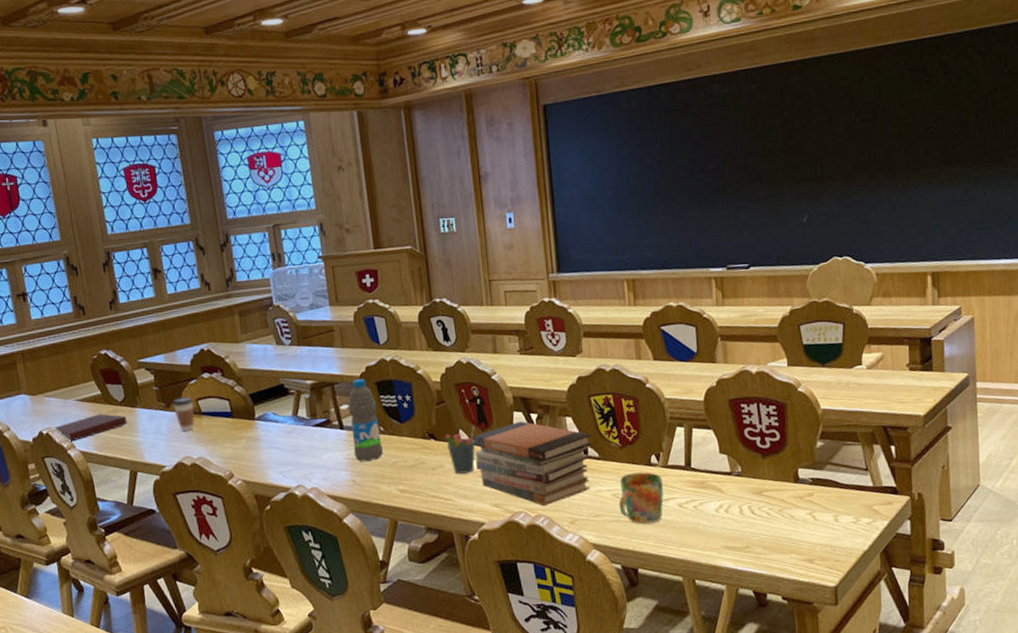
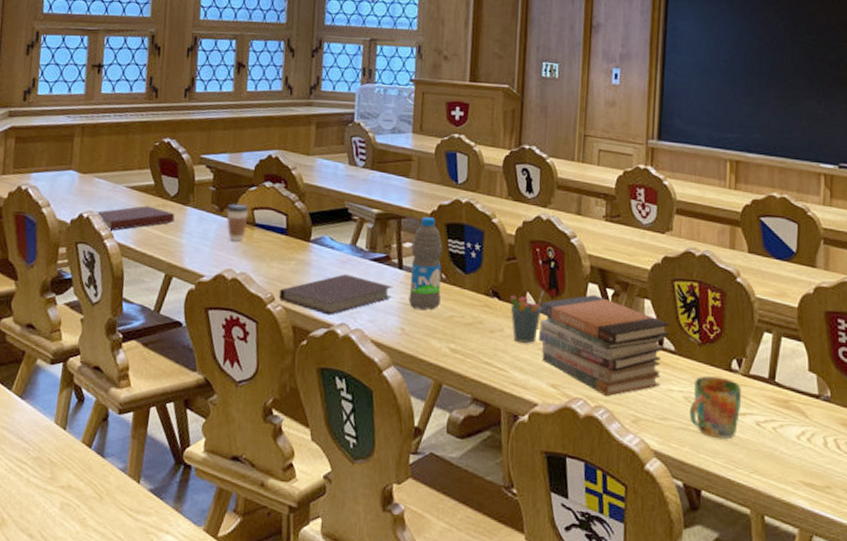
notebook: none [236,442,340,481] -> present [278,274,394,315]

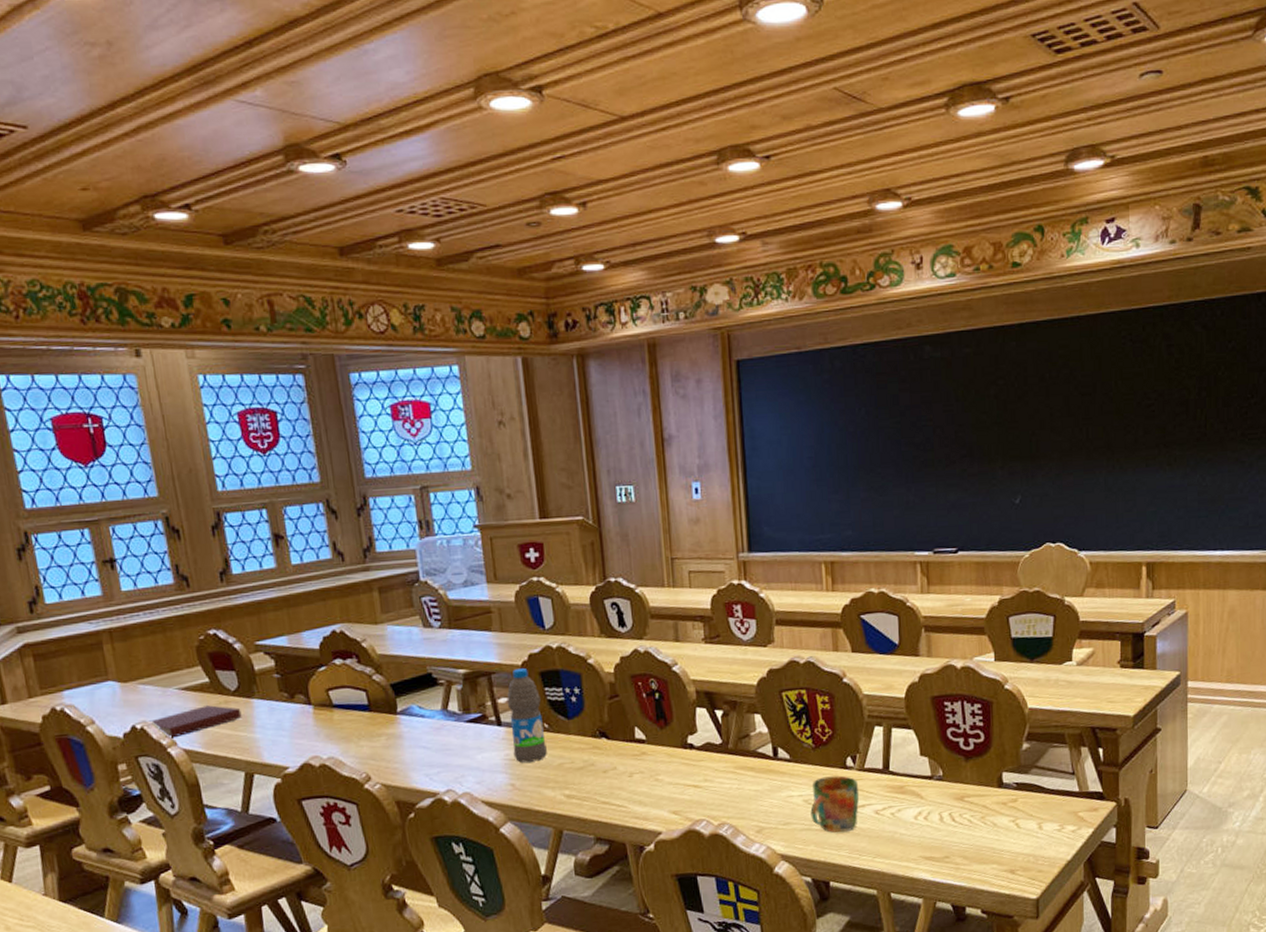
coffee cup: present [227,203,249,241] -> none [298,687,325,727]
notebook: present [278,274,394,315] -> none [374,740,497,784]
pen holder: present [510,291,543,343] -> none [619,724,653,777]
book stack: present [539,294,670,397] -> none [651,718,783,814]

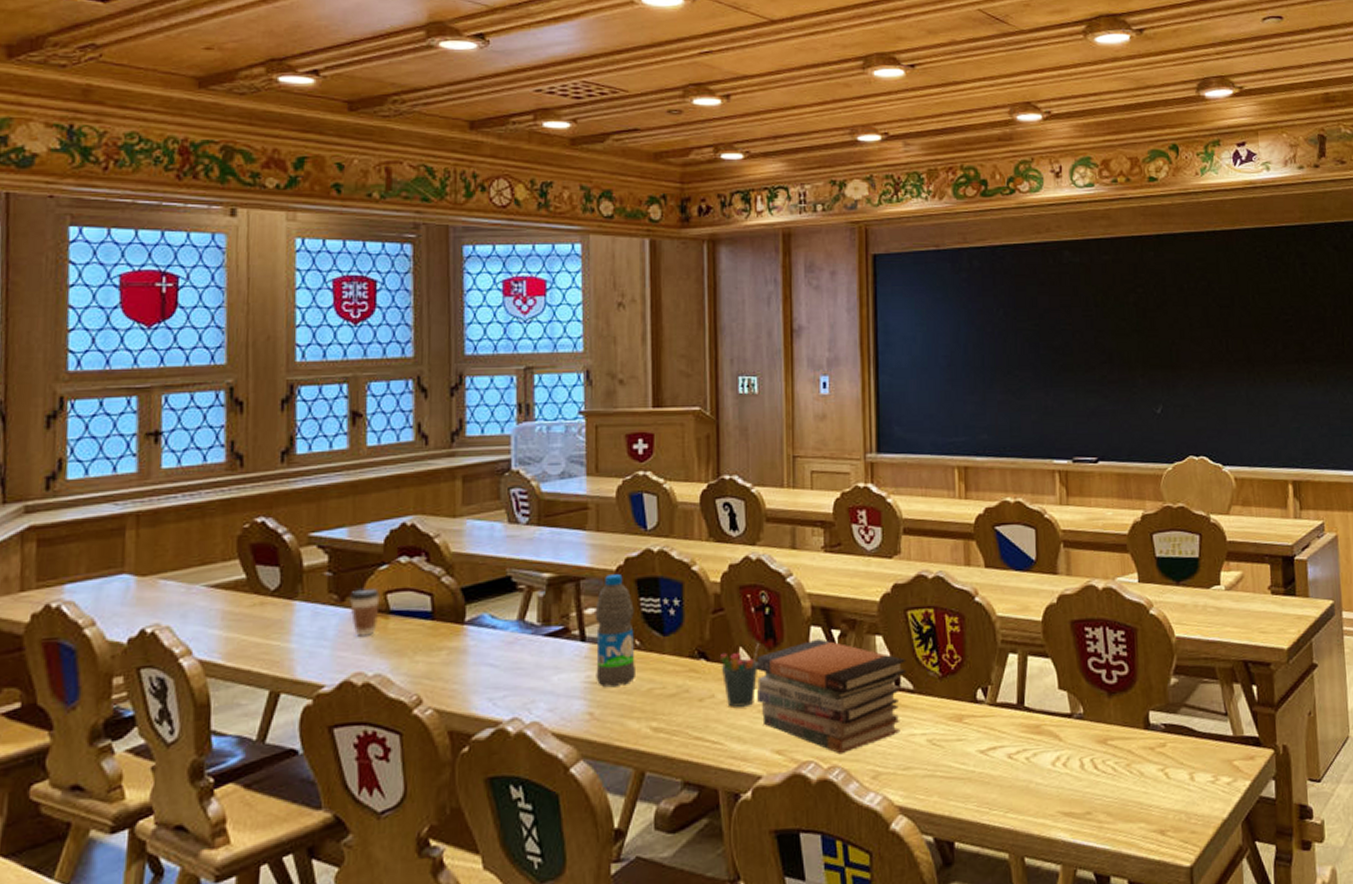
notebook: present [148,705,242,739] -> none [162,607,278,646]
coffee cup: none [298,687,325,727] -> present [350,588,380,636]
pen holder: none [619,724,653,777] -> present [721,644,759,707]
book stack: none [651,718,783,814] -> present [757,638,907,755]
mug: present [810,775,860,833] -> none [934,711,991,781]

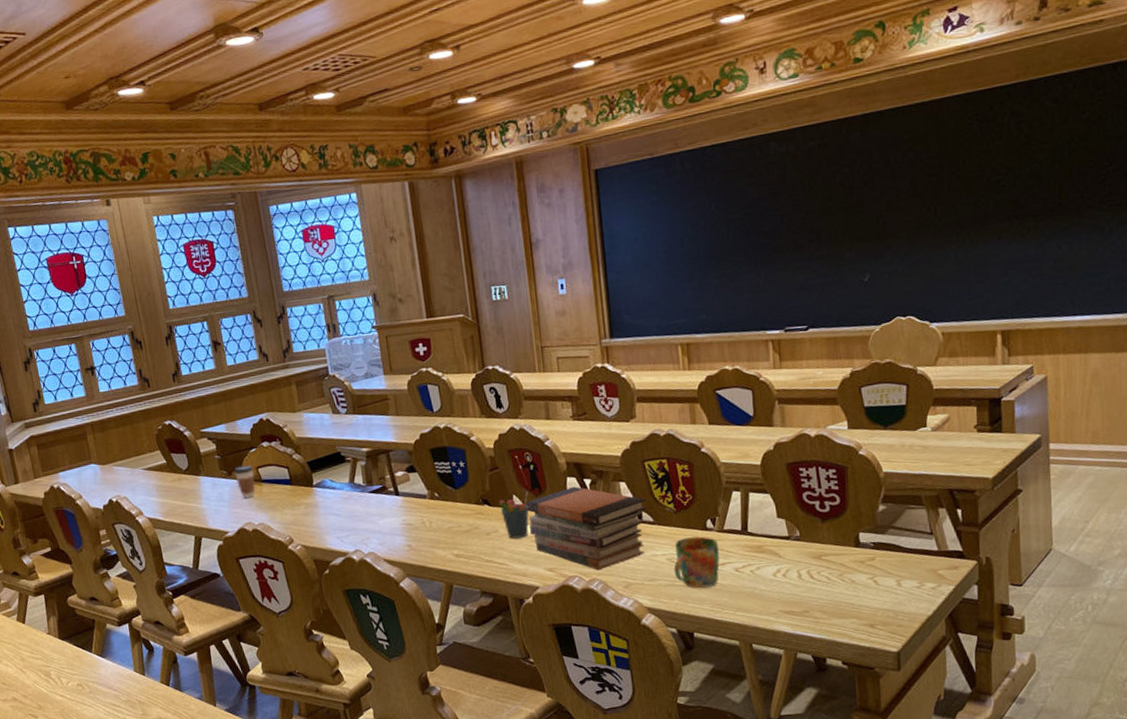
water bottle: present [595,574,637,688] -> none [403,446,439,527]
mug: none [934,711,991,781] -> present [674,536,720,588]

